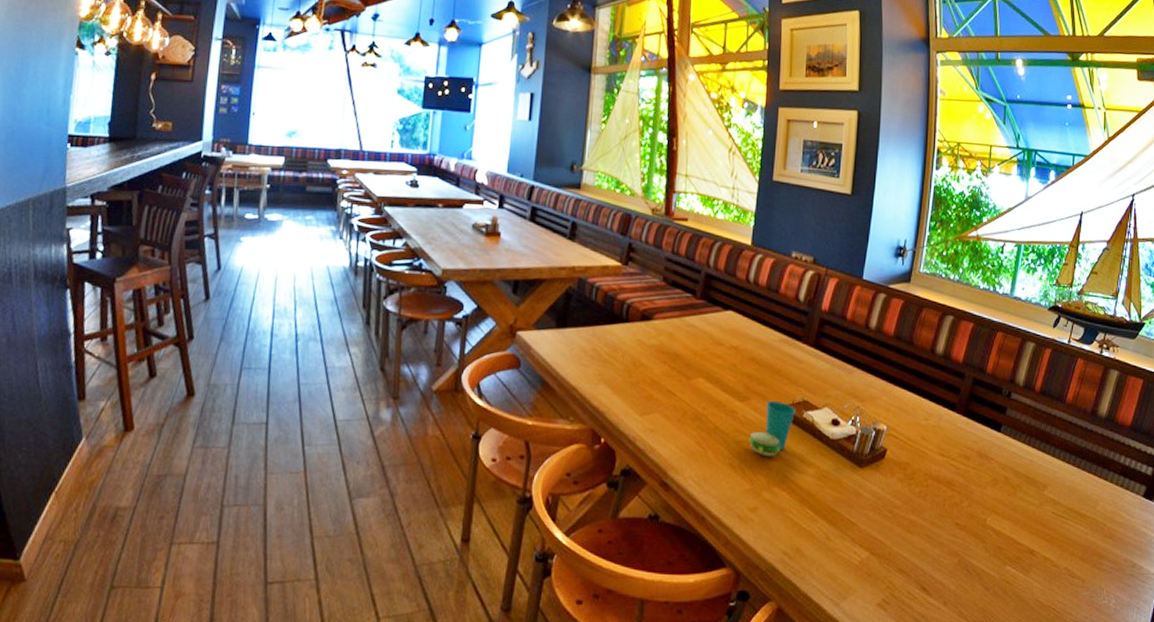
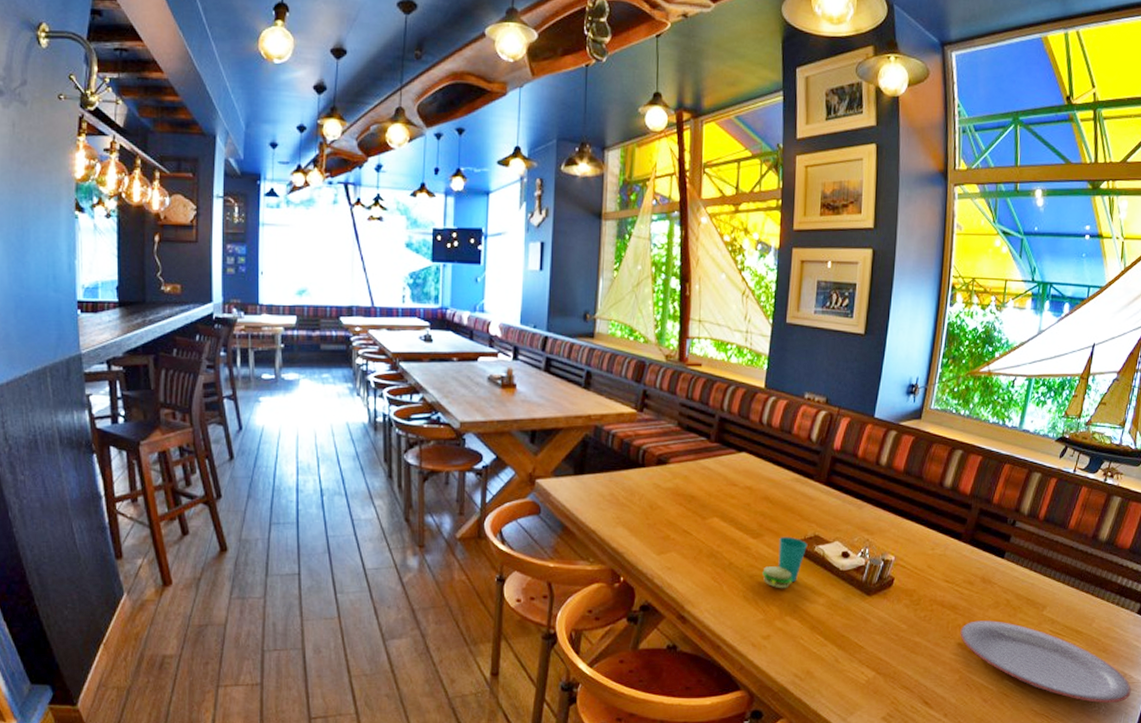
plate: none [957,499,1142,596] -> present [960,621,1131,703]

